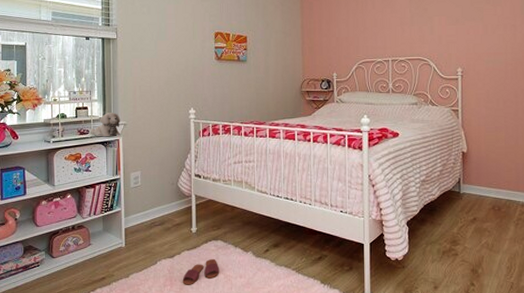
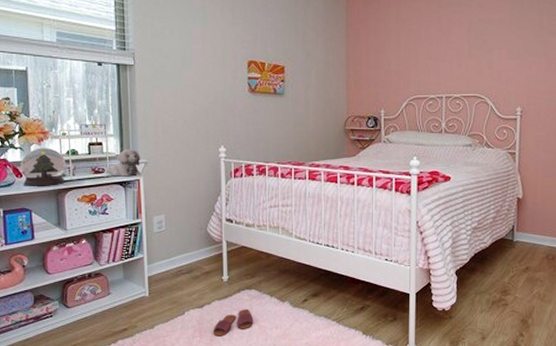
snow globe: none [16,112,56,147] -> present [20,148,66,186]

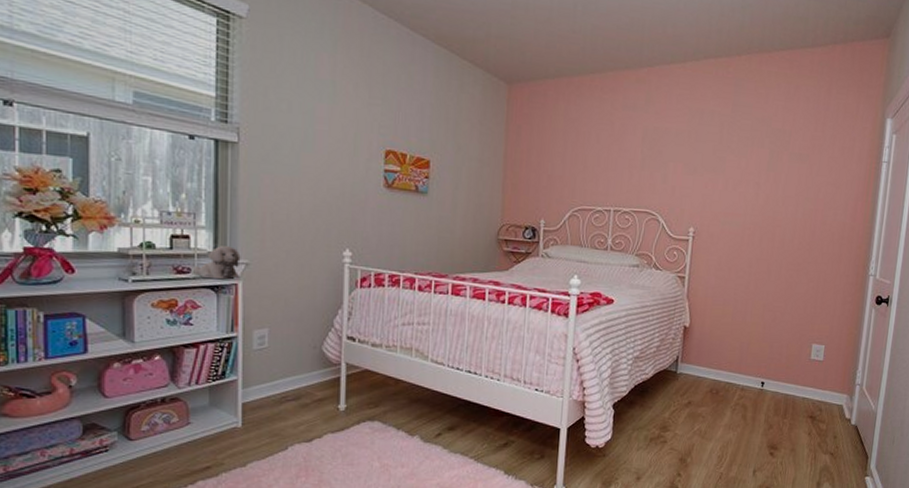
snow globe: present [20,148,66,186] -> none [71,237,138,286]
slippers: present [213,308,254,336] -> none [322,443,375,476]

